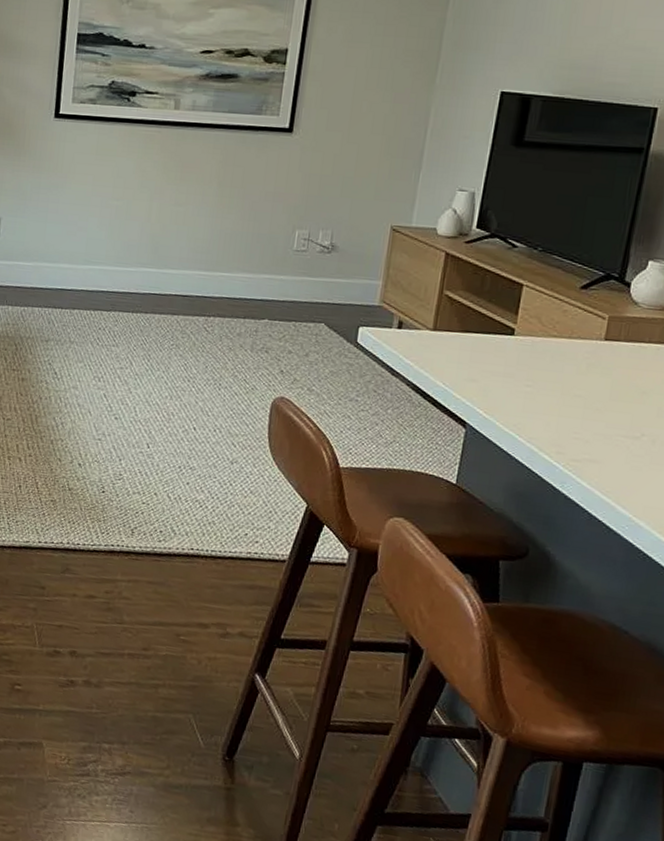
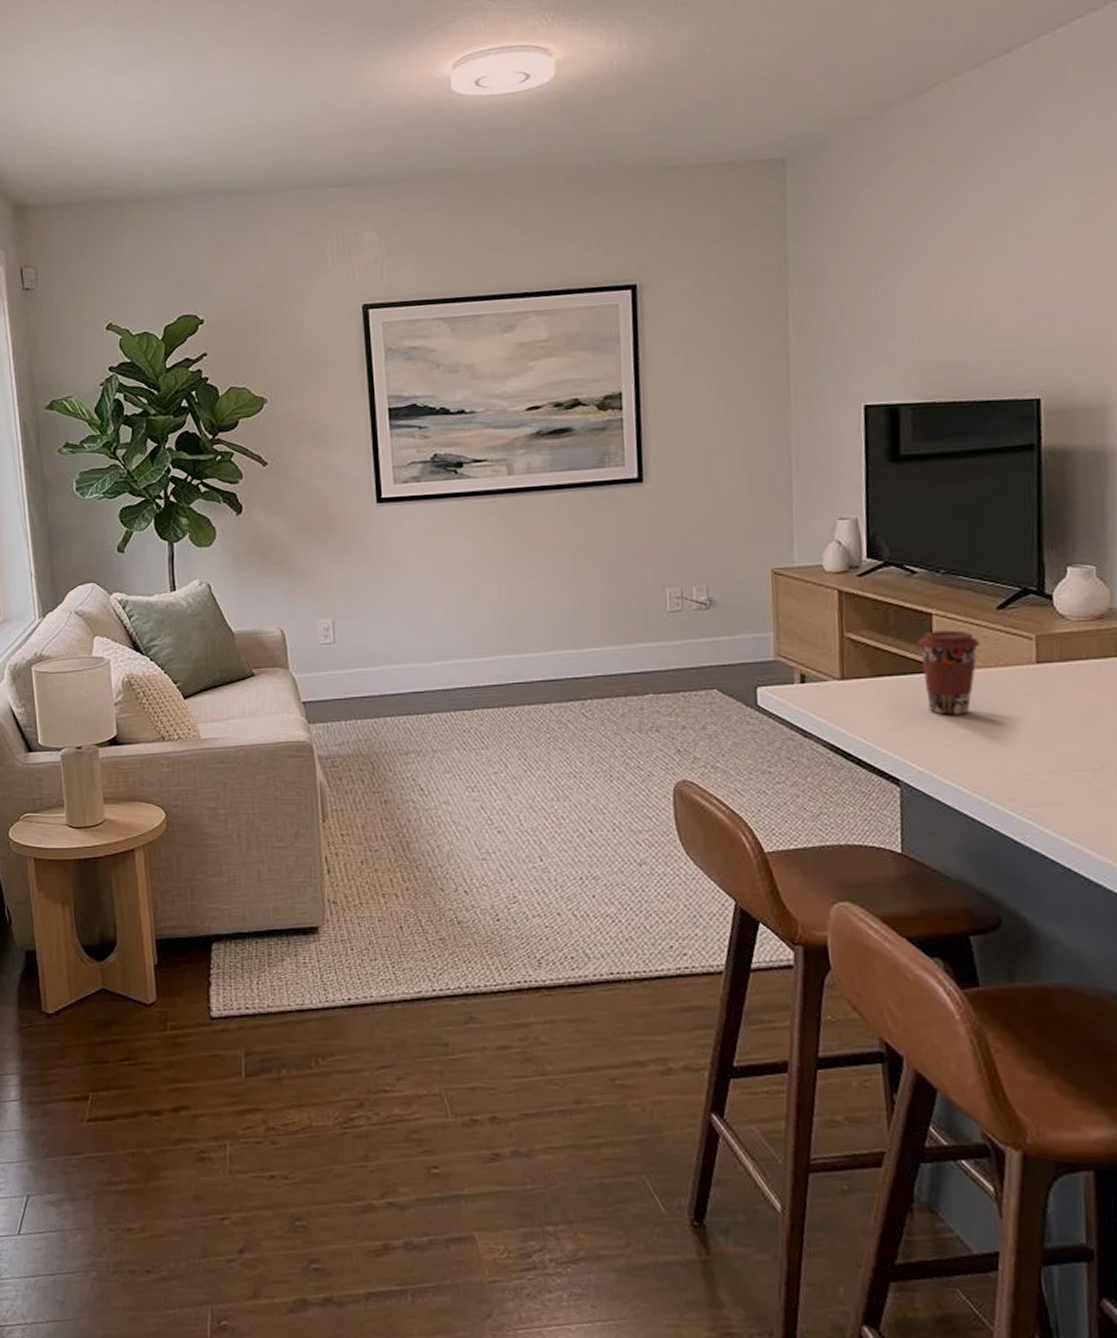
coffee cup: none [504,299,560,375] -> present [918,630,980,715]

